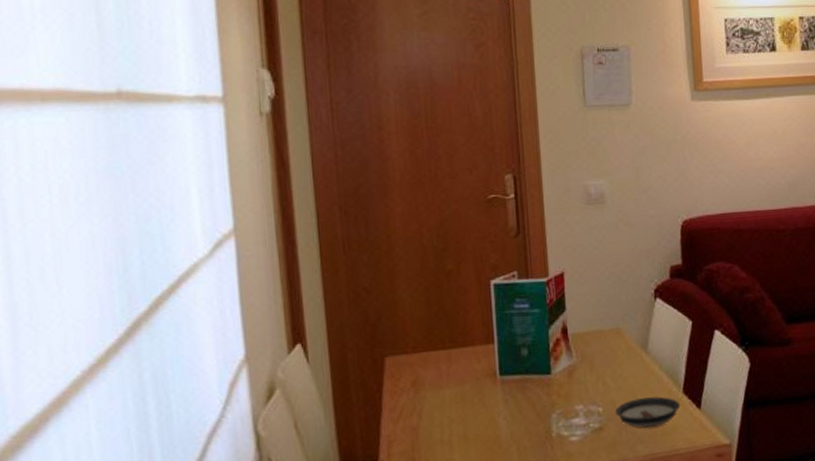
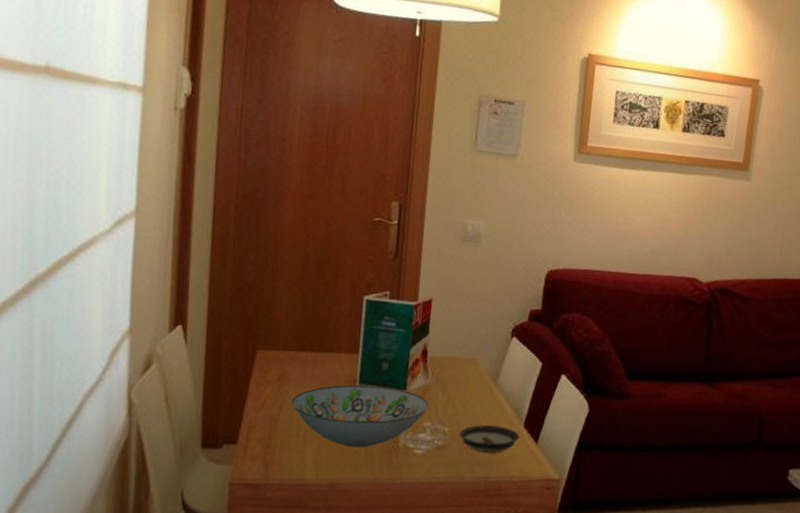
decorative bowl: none [430,374,578,446] -> present [291,384,429,448]

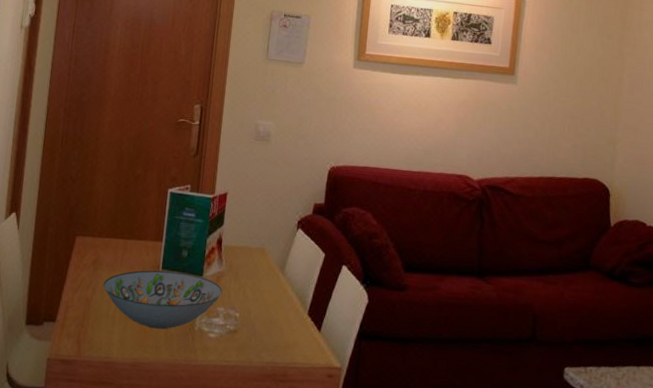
saucer: present [460,425,520,454] -> none [249,311,305,340]

